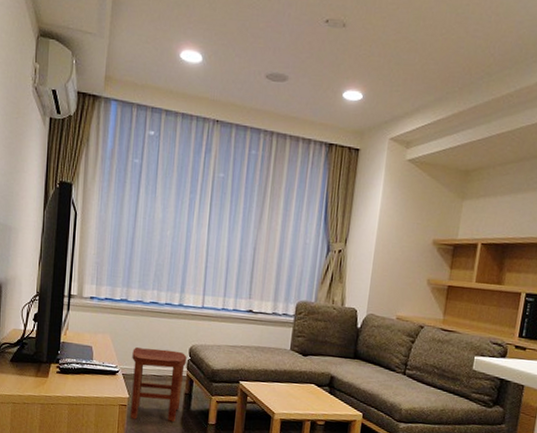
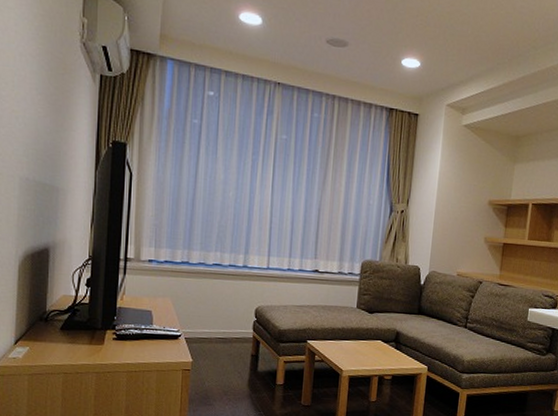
stool: present [130,347,187,422] -> none [195,310,253,384]

